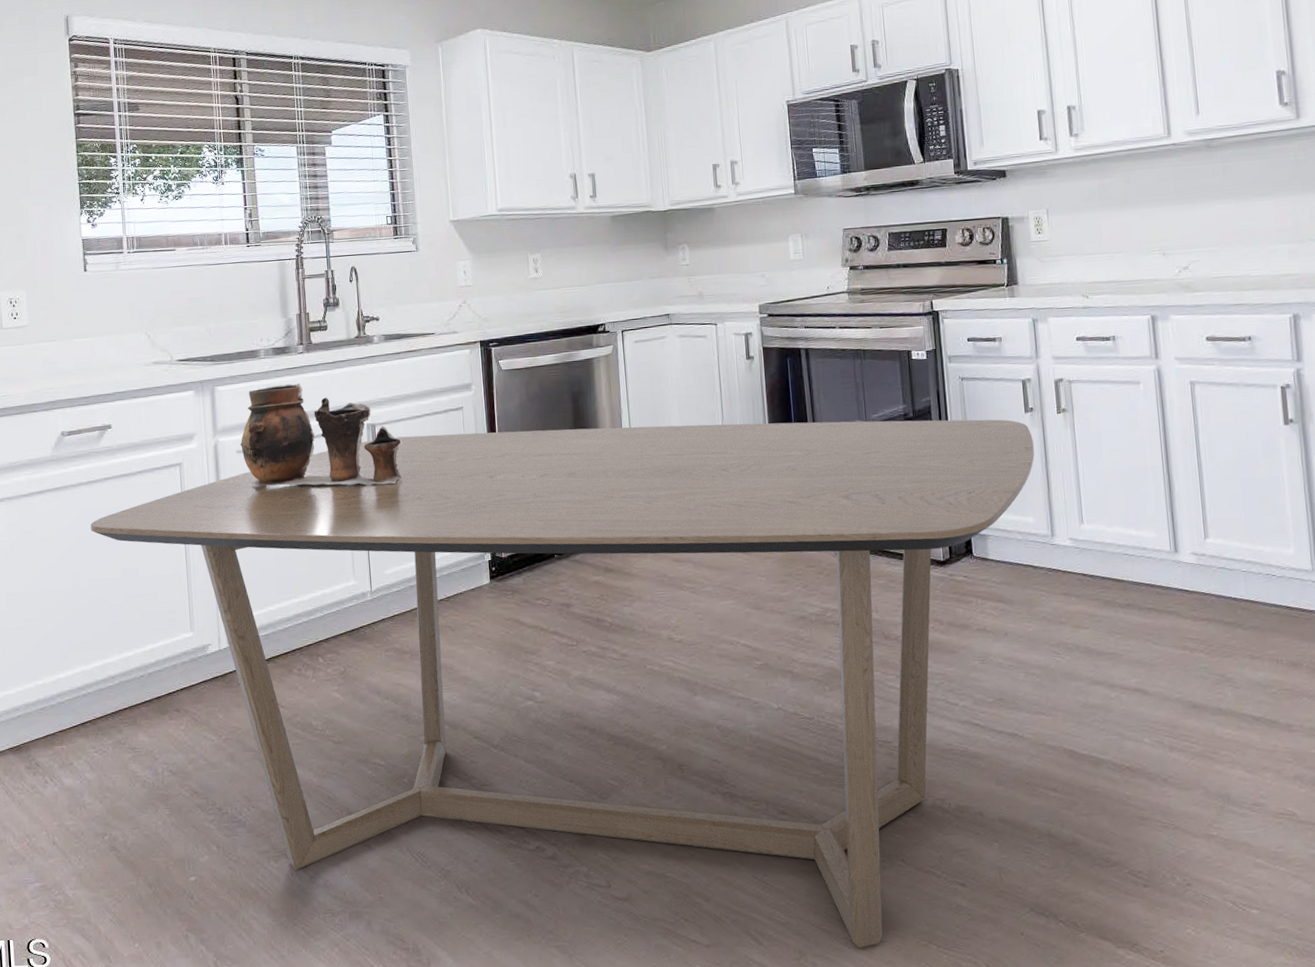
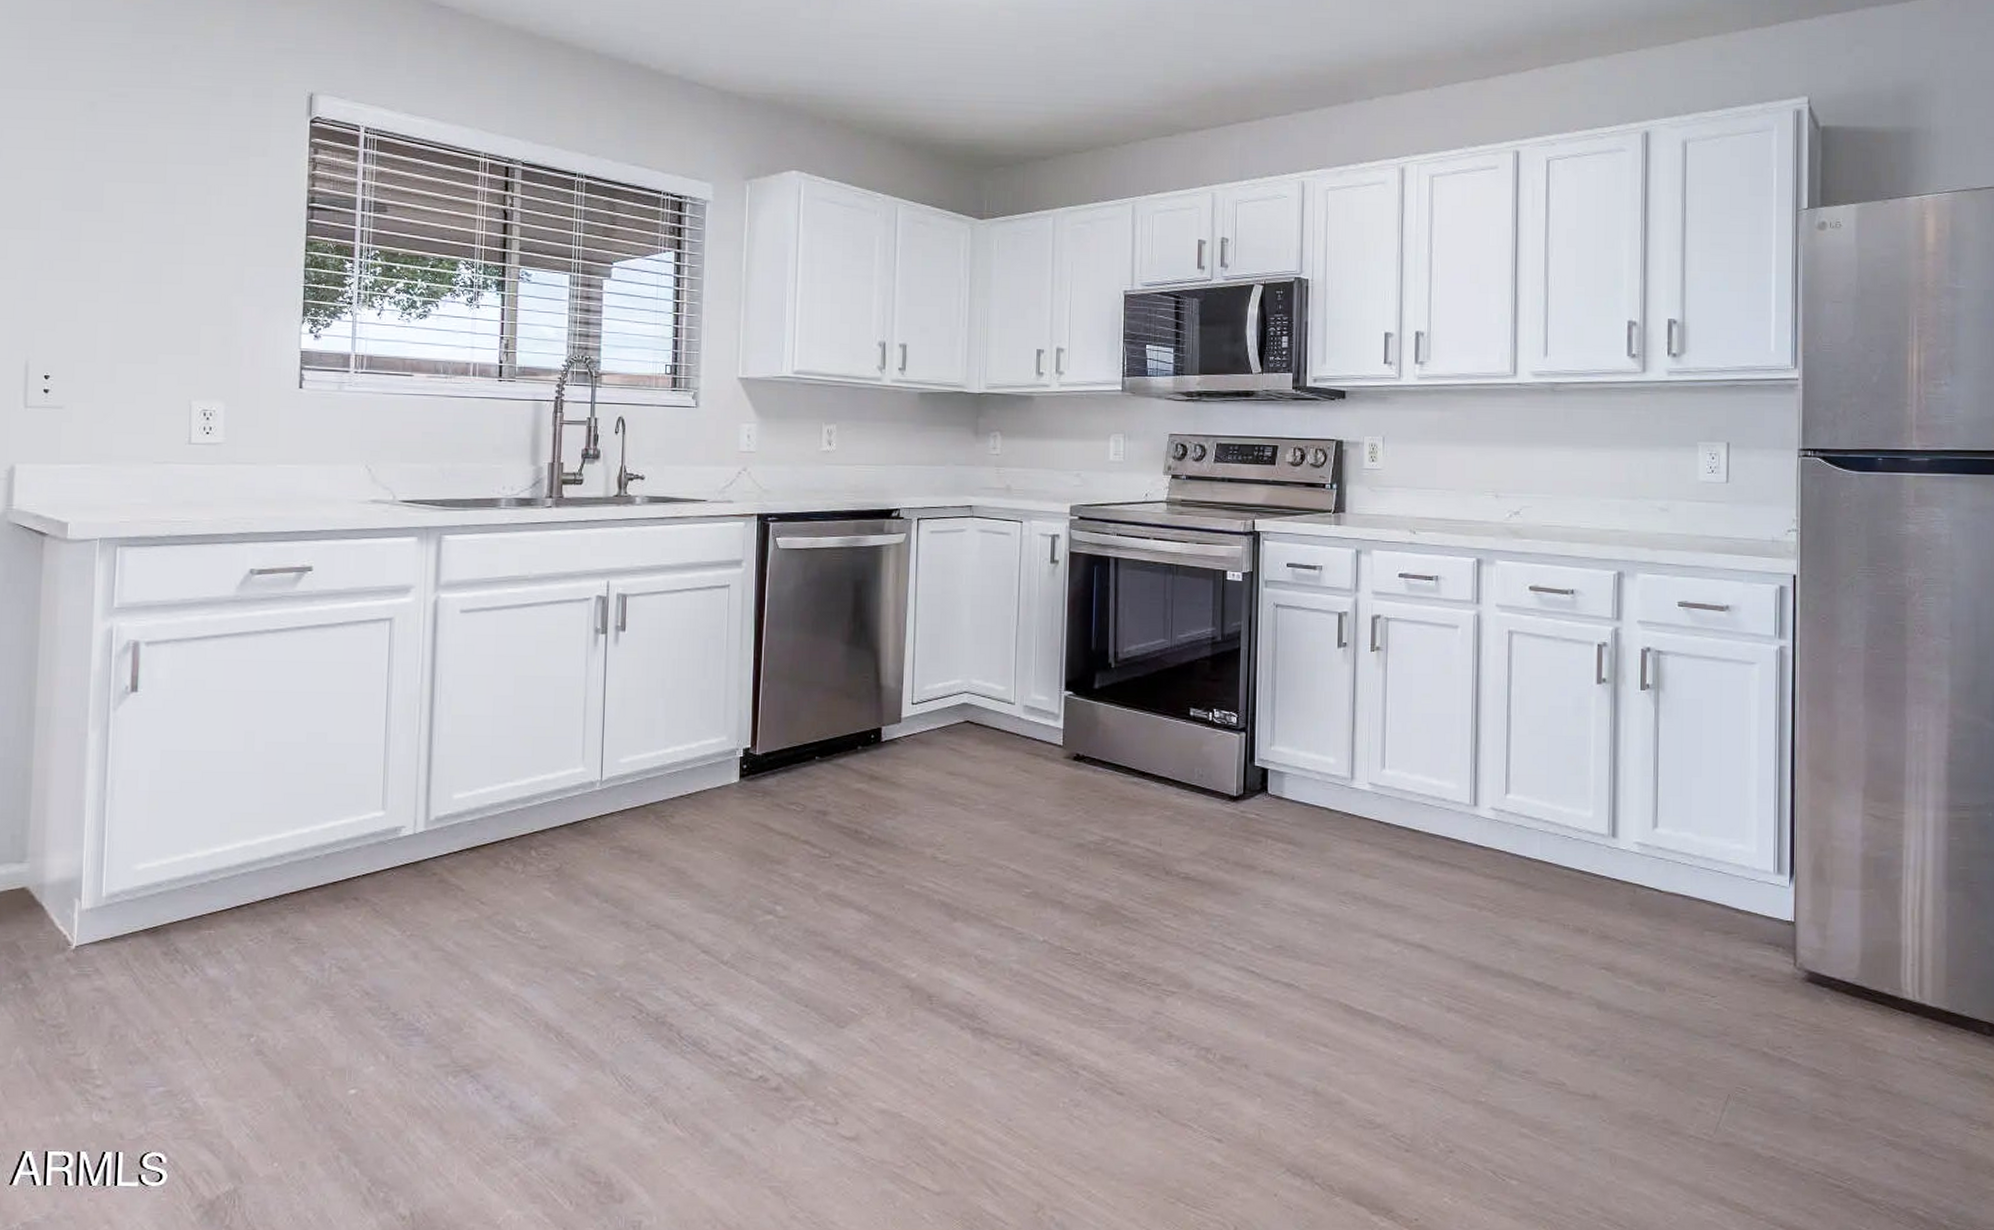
dining table: present [91,419,1035,948] -> none [274,611,1343,1203]
pottery set: present [240,383,403,486] -> none [465,539,656,663]

